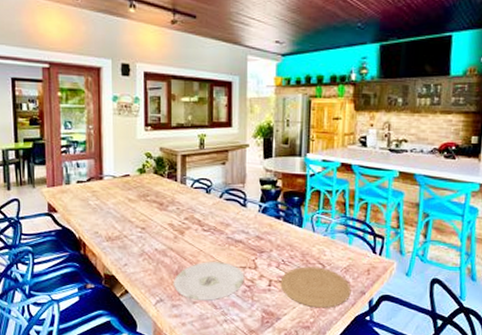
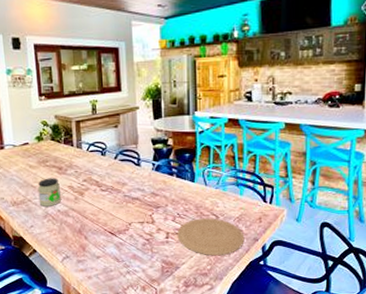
jar: none [135,213,159,244] -> present [37,178,61,207]
plate: present [174,262,245,301] -> none [77,219,143,256]

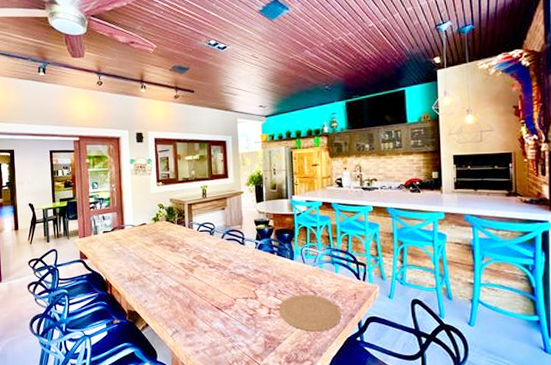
jar: present [37,178,61,207] -> none [152,255,173,282]

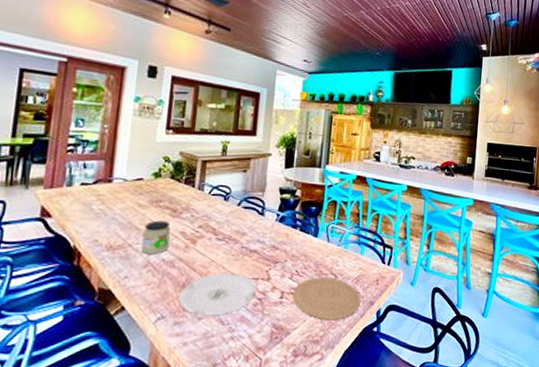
jar: none [152,255,173,282] -> present [141,220,170,254]
plate: none [187,294,247,330] -> present [178,273,257,317]

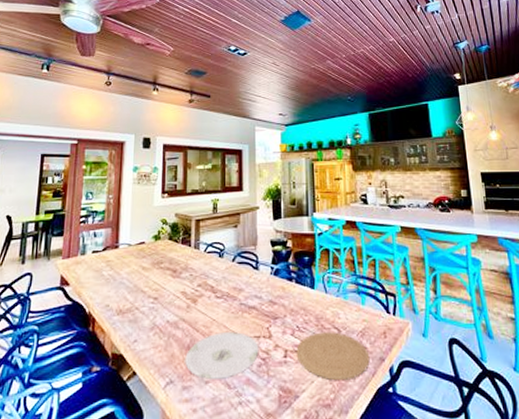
jar: present [141,220,170,254] -> none [147,282,172,316]

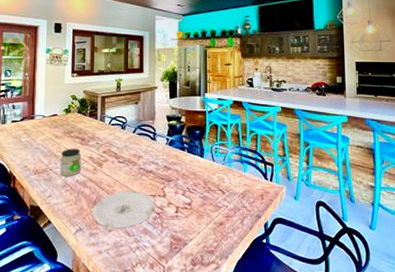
jar: none [147,282,172,316] -> present [60,148,81,176]
plate: present [296,332,370,381] -> none [186,193,248,233]

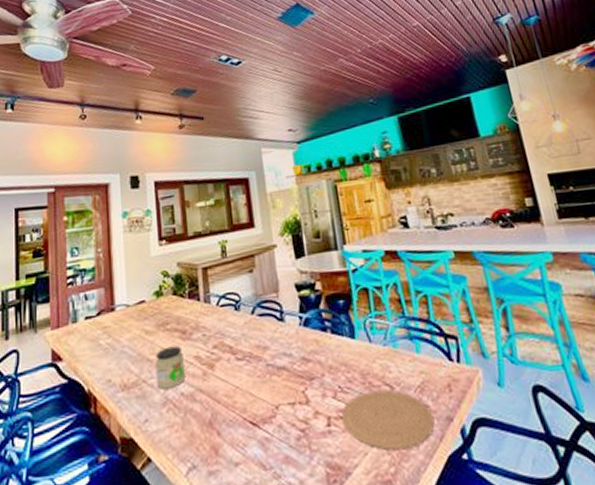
plate: present [92,191,155,229] -> none [207,399,296,461]
plate: none [186,193,248,233] -> present [341,389,435,450]

